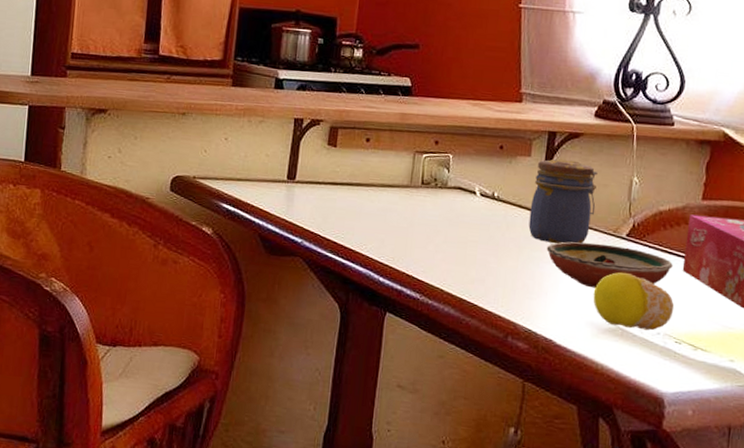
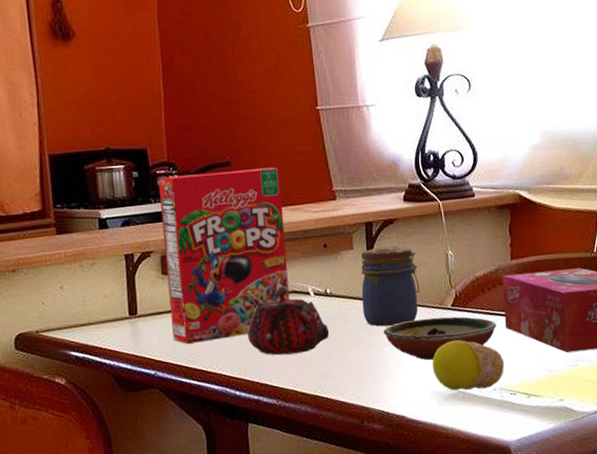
cereal box: none [326,48,469,222] -> present [158,167,290,344]
teapot: none [402,179,489,253] -> present [247,286,329,356]

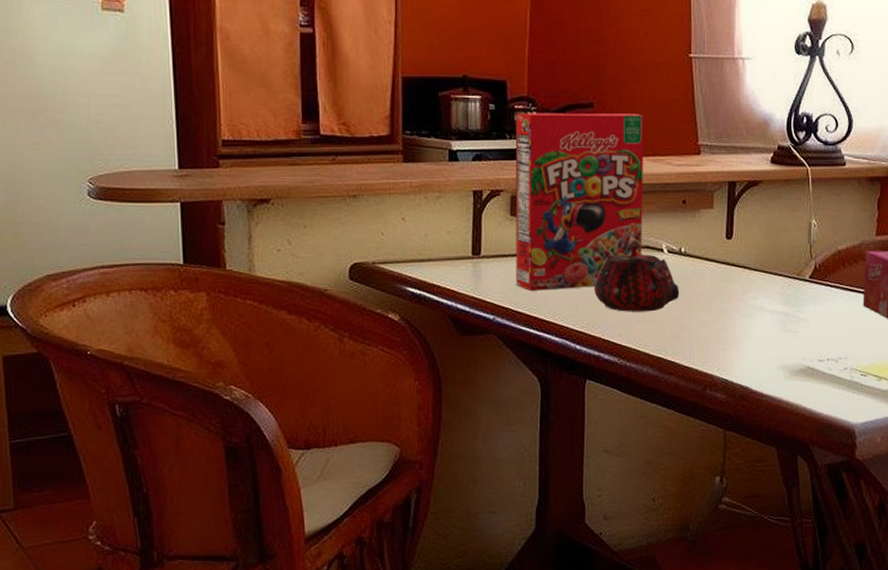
jar: present [361,246,420,327] -> none [717,208,779,292]
decorative bowl: present [383,316,497,361] -> none [736,288,854,332]
fruit: present [432,339,505,391] -> none [783,313,858,367]

